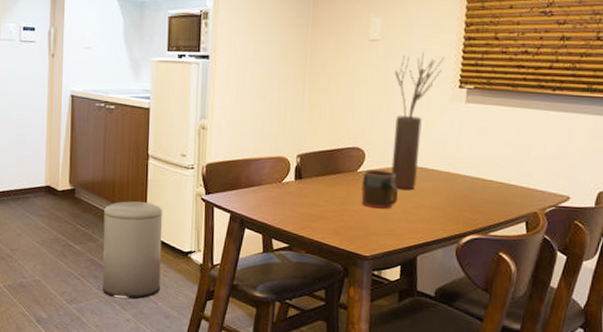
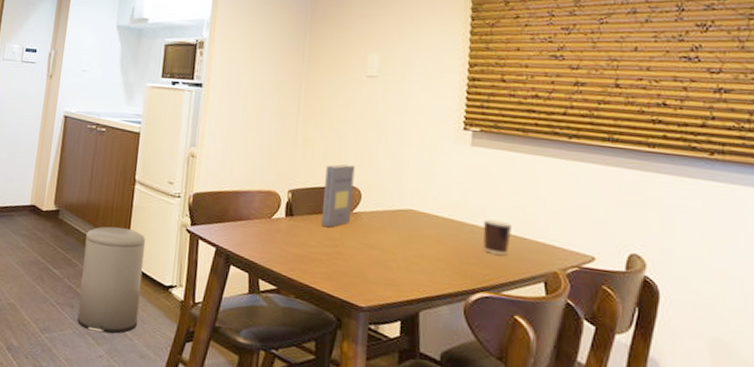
book: none [328,126,359,187] -> present [320,164,355,228]
mug: present [361,169,398,209] -> none [357,210,398,255]
vase: present [391,52,444,190] -> none [390,91,447,237]
mug: none [474,169,501,201] -> present [483,219,513,256]

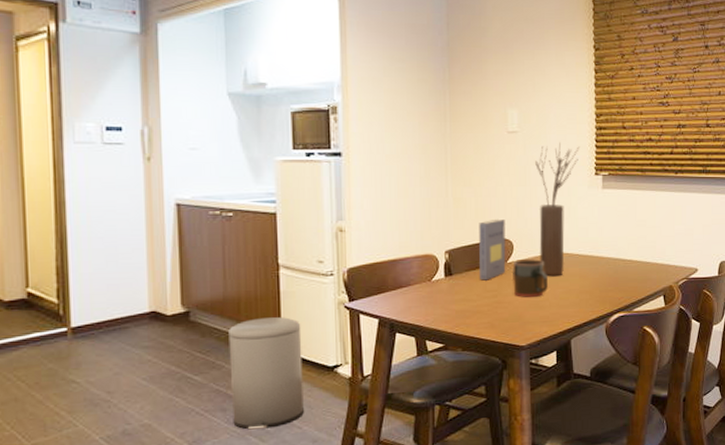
mug: none [357,210,398,255] -> present [513,258,548,297]
vase: none [390,91,447,237] -> present [535,142,579,277]
mug: present [483,219,513,256] -> none [615,250,638,279]

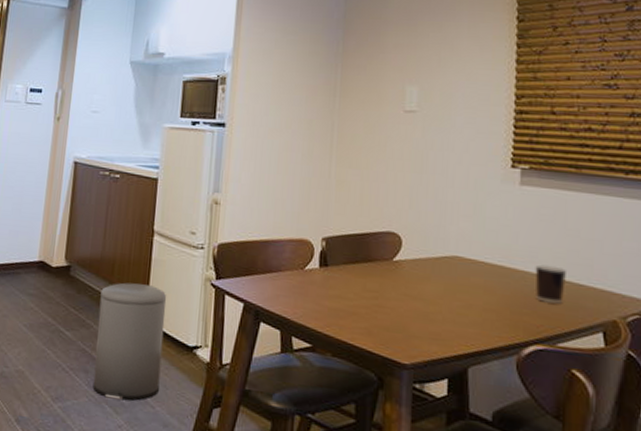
book: present [479,218,506,281] -> none [358,207,394,278]
mug: present [513,258,548,297] -> none [398,258,442,307]
vase: present [535,142,579,277] -> none [433,126,492,286]
mug: none [615,250,638,279] -> present [535,264,568,304]

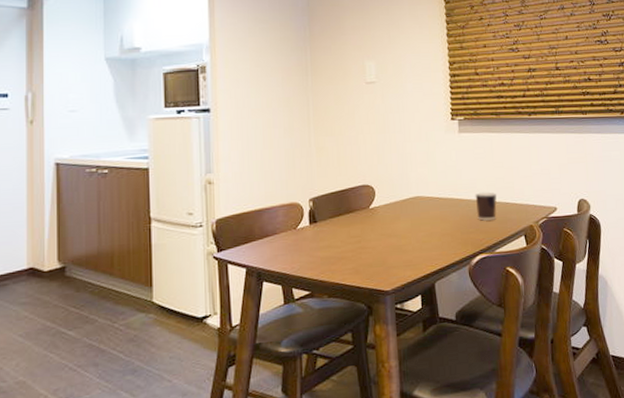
pedal bin: present [93,282,167,401] -> none [102,269,174,385]

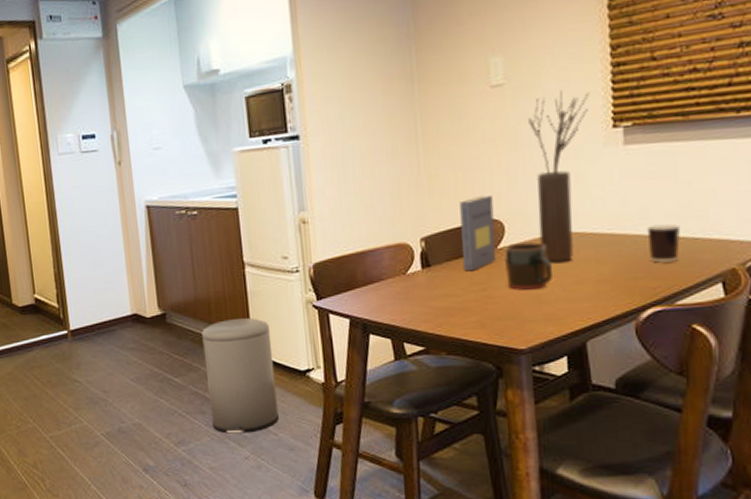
pedal bin: none [102,269,174,385] -> present [202,318,279,434]
book: none [341,165,369,227] -> present [459,195,497,272]
mug: none [375,203,410,242] -> present [505,241,552,290]
vase: none [393,90,435,221] -> present [528,90,589,263]

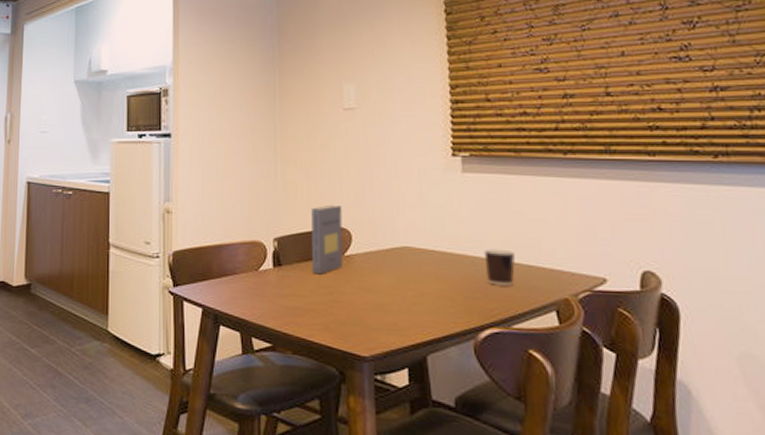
pedal bin: present [202,318,279,434] -> none [61,296,127,413]
mug: present [505,241,552,290] -> none [351,252,395,298]
vase: present [528,90,589,263] -> none [376,119,431,276]

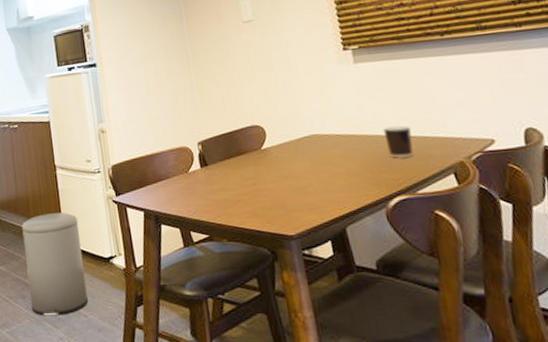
pedal bin: none [61,296,127,413] -> present [22,212,88,316]
book: present [311,204,343,275] -> none [227,106,262,169]

